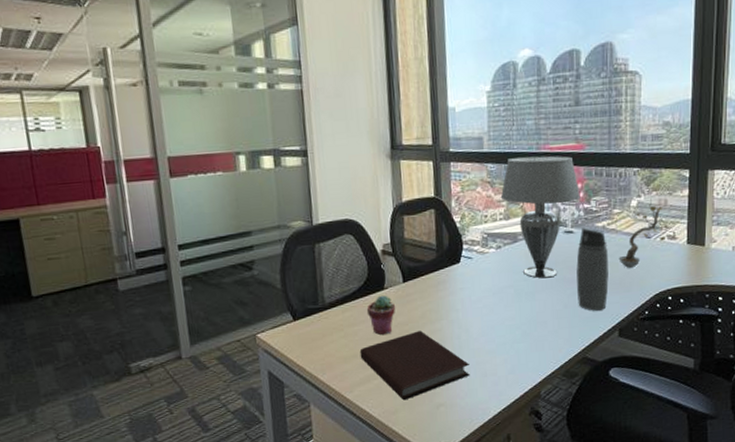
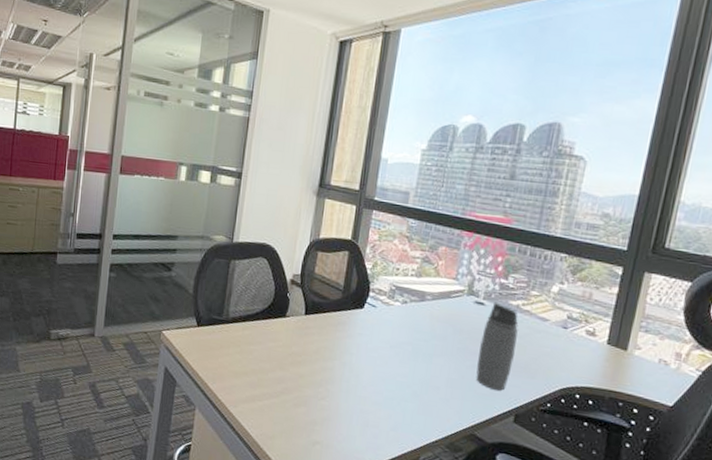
notebook: present [359,330,470,401] -> none [250,364,353,429]
potted succulent: present [367,295,396,335] -> none [266,321,294,361]
table lamp: present [500,155,581,278] -> none [416,218,499,345]
plant: present [618,198,665,268] -> none [528,288,586,355]

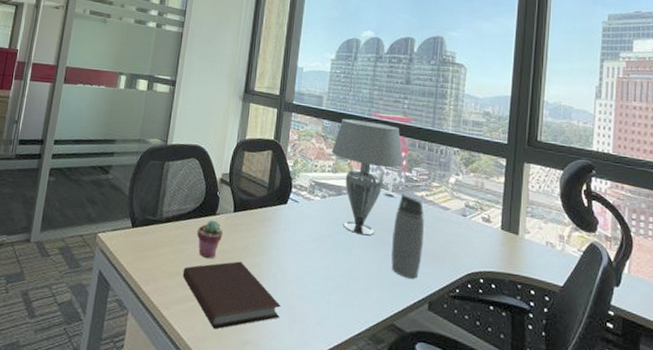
notebook: none [250,364,353,429] -> present [182,261,281,330]
potted succulent: none [266,321,294,361] -> present [197,220,224,259]
table lamp: none [416,218,499,345] -> present [331,119,403,236]

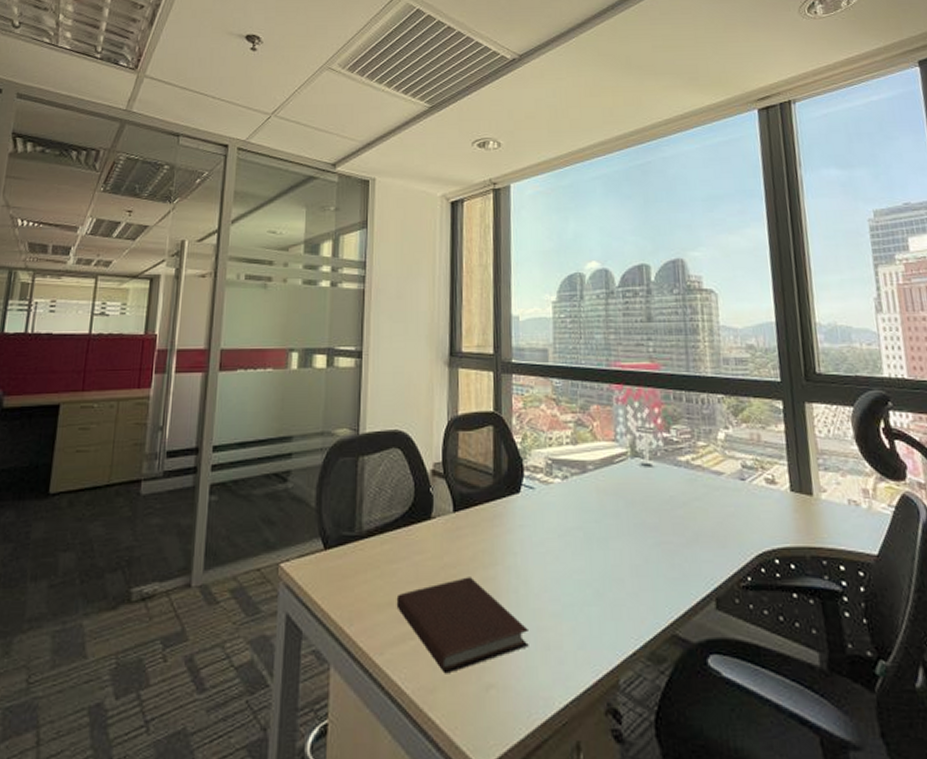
potted succulent: present [197,220,224,259] -> none [410,526,443,579]
table lamp: present [331,119,403,236] -> none [567,374,658,521]
water bottle: present [391,193,424,279] -> none [657,460,699,570]

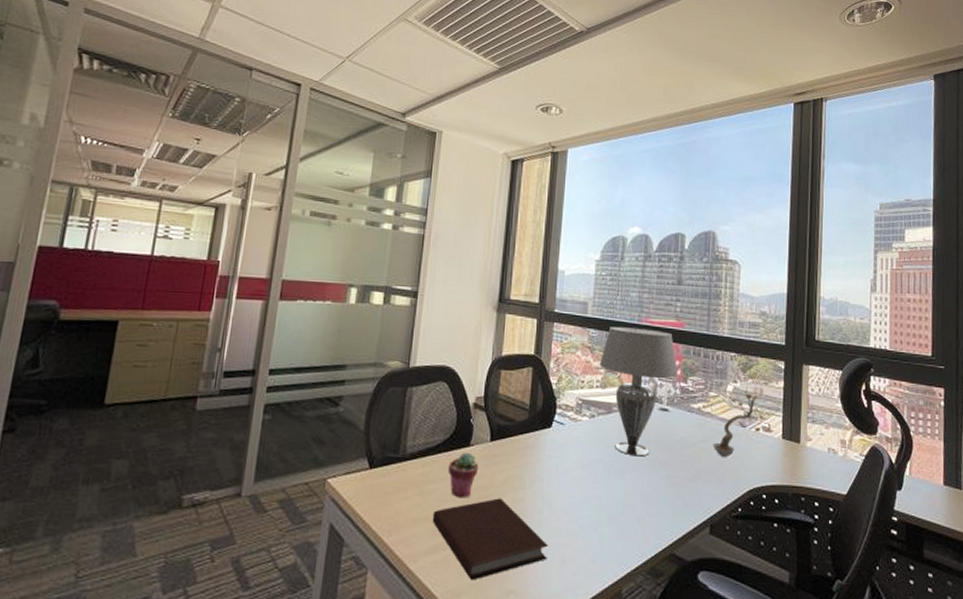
potted succulent: none [410,526,443,579] -> present [449,452,479,498]
table lamp: none [567,374,658,521] -> present [599,327,678,457]
plant: none [708,431,763,516] -> present [713,386,760,457]

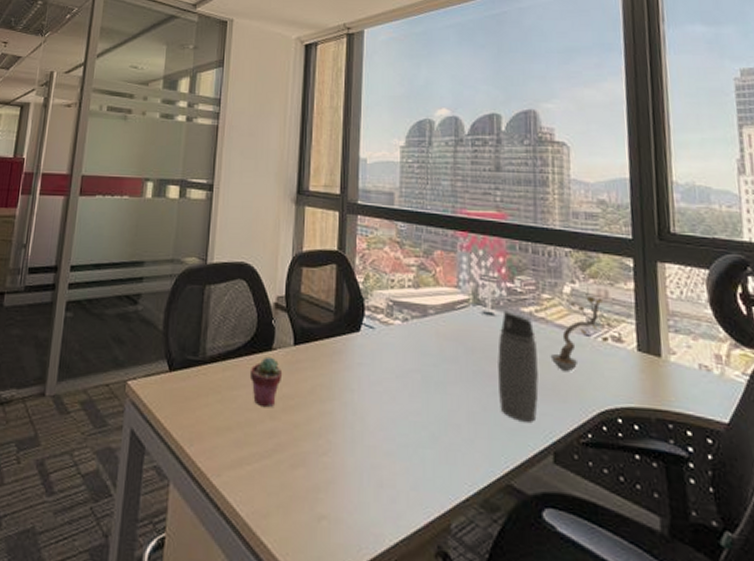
notebook: present [432,498,548,581] -> none [235,409,362,501]
table lamp: present [599,327,678,457] -> none [410,219,502,368]
water bottle: none [669,406,702,501] -> present [498,310,539,422]

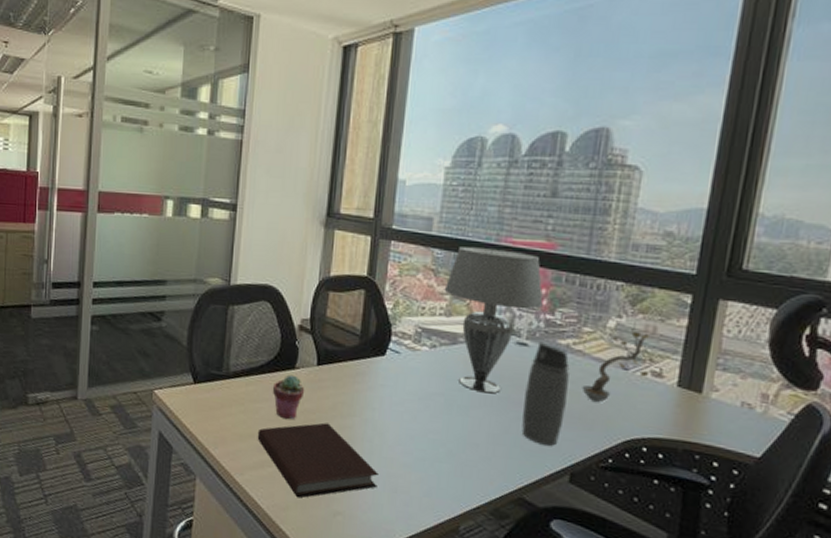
notebook: none [235,409,362,501] -> present [257,422,378,499]
table lamp: none [410,219,502,368] -> present [444,247,543,394]

